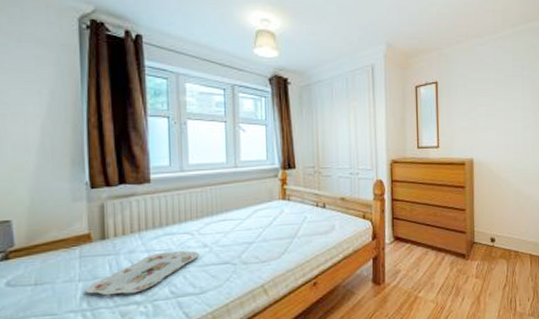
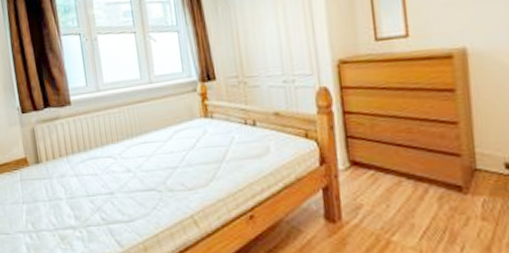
serving tray: present [85,251,199,296] -> none [29,176,124,219]

